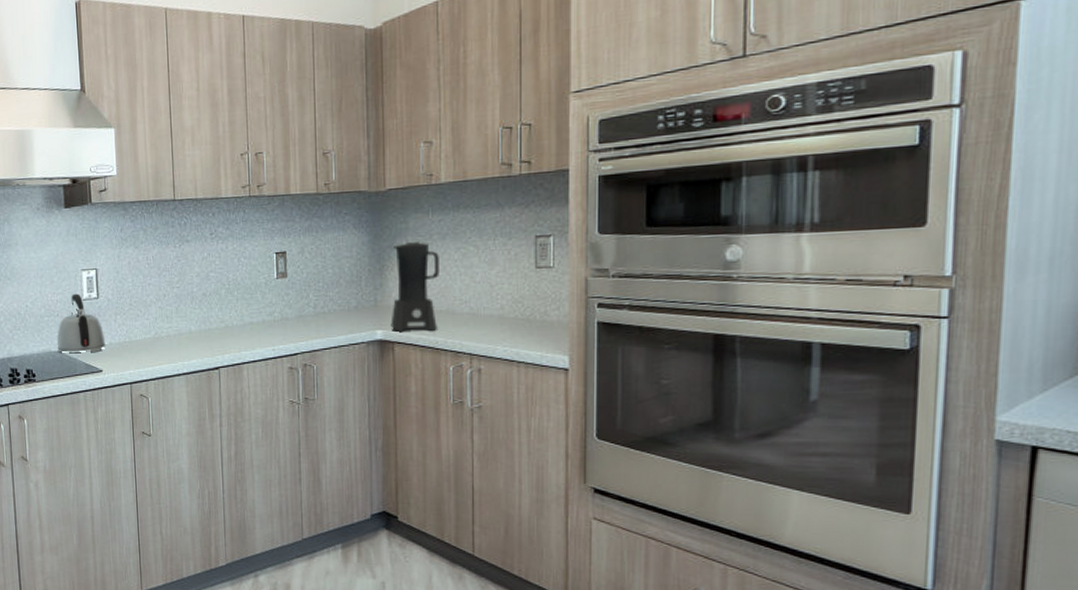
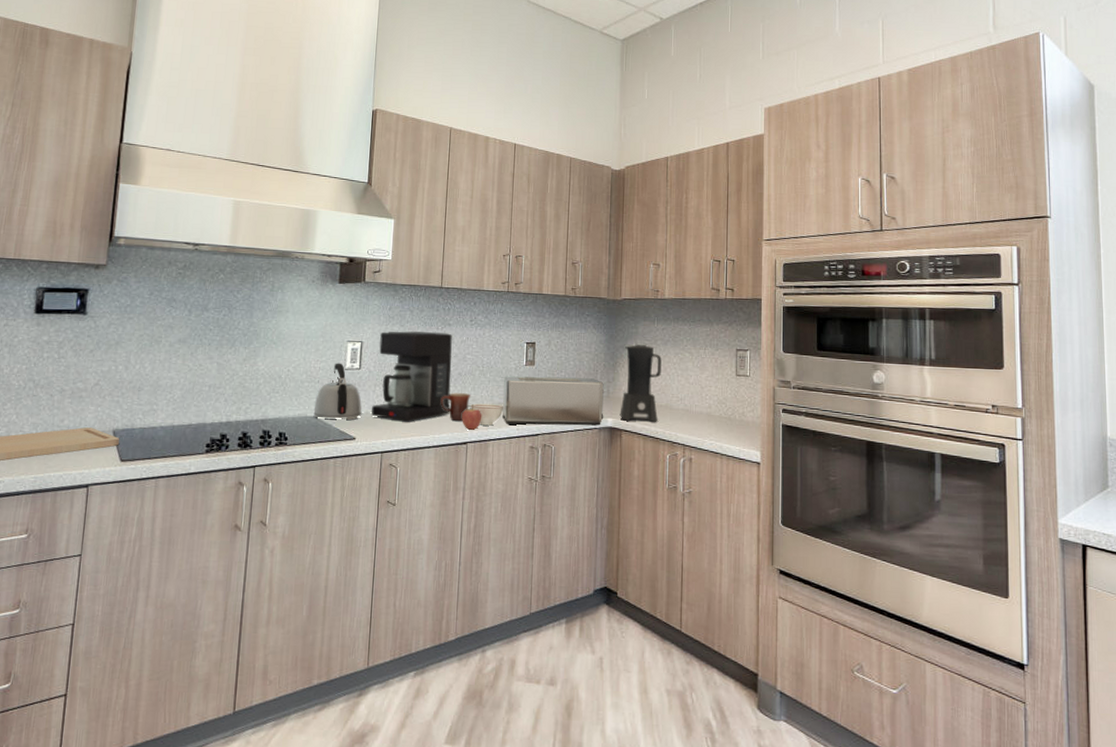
coffee maker: none [115,251,198,349] -> present [371,331,452,421]
mug: none [186,315,218,345] -> present [440,393,470,421]
fruit: none [211,326,233,354] -> present [462,404,482,430]
bowl: none [220,324,257,348] -> present [471,403,504,426]
toaster: none [253,286,372,346] -> present [502,376,605,427]

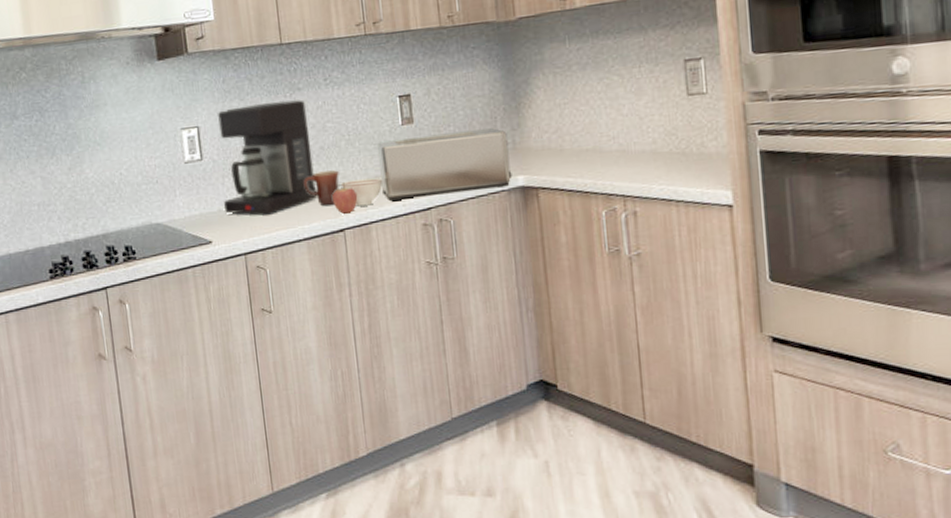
kettle: present [313,363,362,421] -> none [158,156,214,225]
blender: present [619,345,662,423] -> none [529,74,584,177]

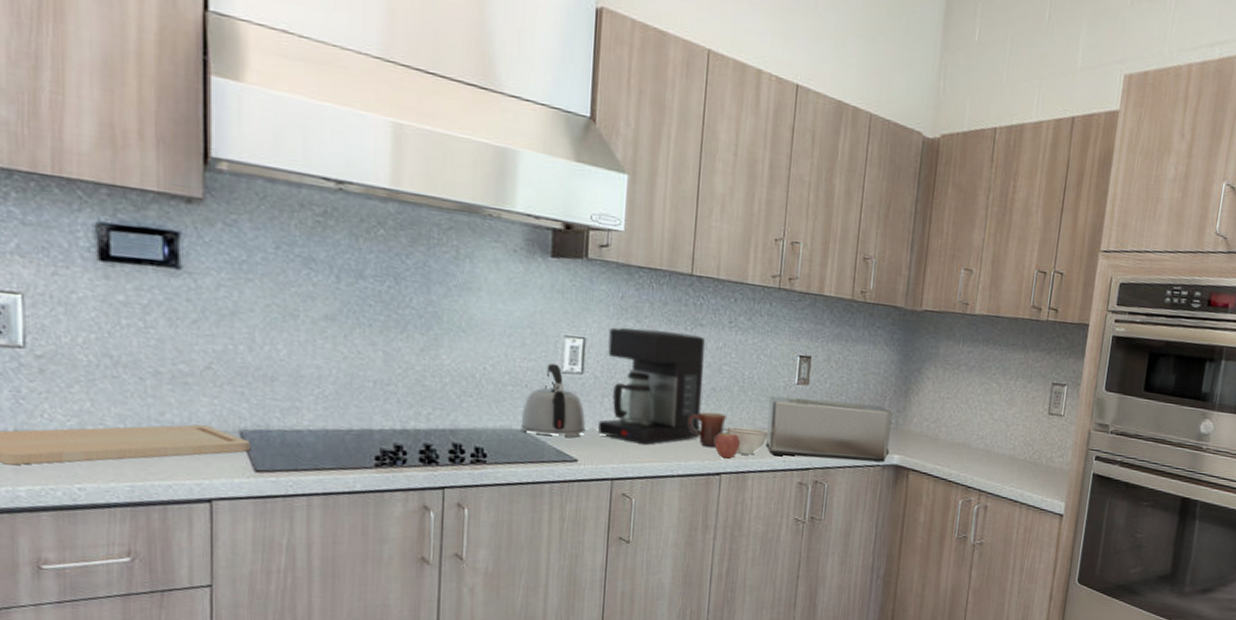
kettle: none [158,156,214,225] -> present [520,363,586,438]

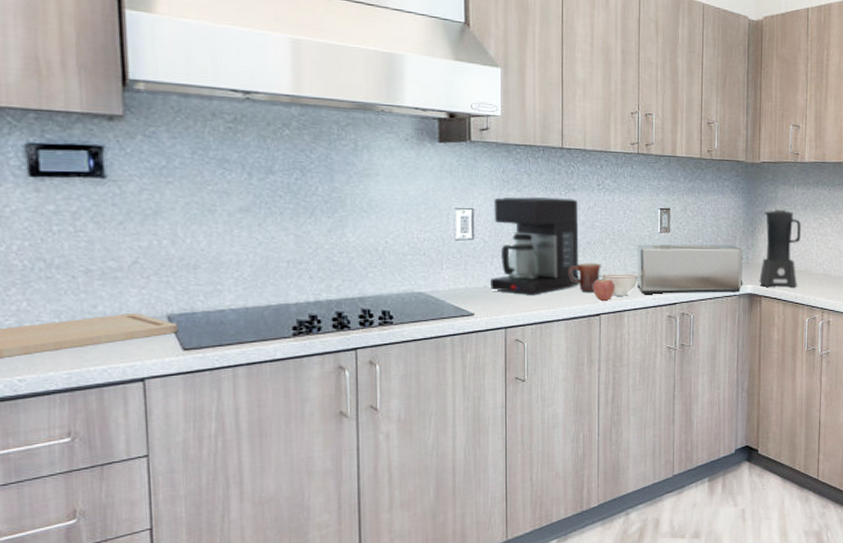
kettle: present [520,363,586,438] -> none [421,233,480,296]
blender: none [908,368,964,464] -> present [759,210,801,288]

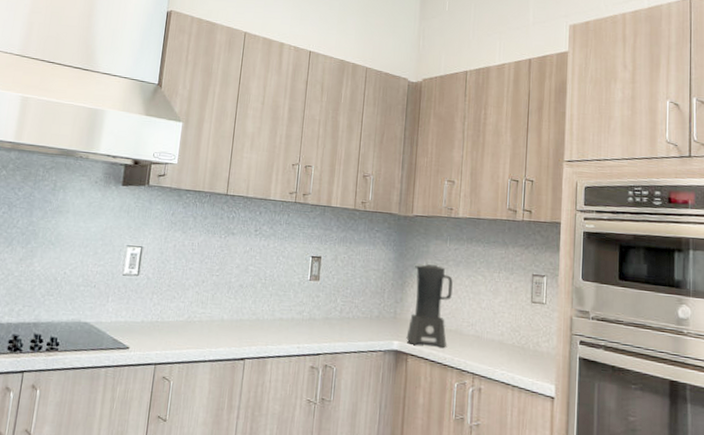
coffee maker: present [491,197,580,294] -> none [147,238,235,333]
mug: present [568,263,601,292] -> none [219,305,251,335]
fruit: present [593,275,615,301] -> none [240,318,262,346]
bowl: present [602,273,639,296] -> none [251,317,286,342]
toaster: present [636,244,744,295] -> none [283,290,392,349]

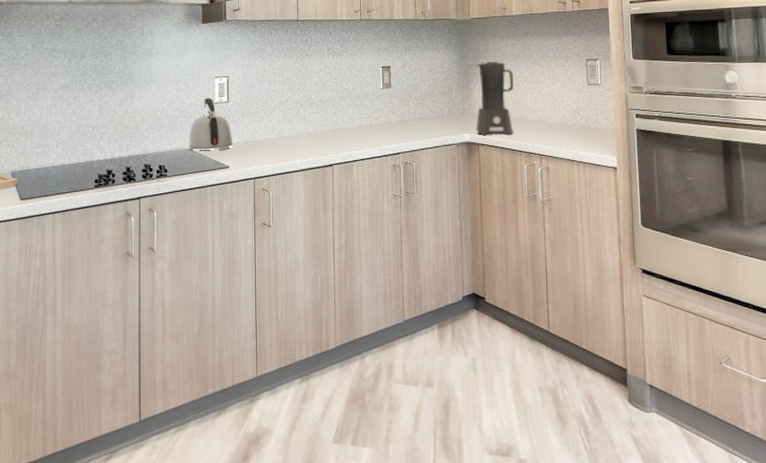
kettle: none [87,267,138,329] -> present [189,98,233,151]

